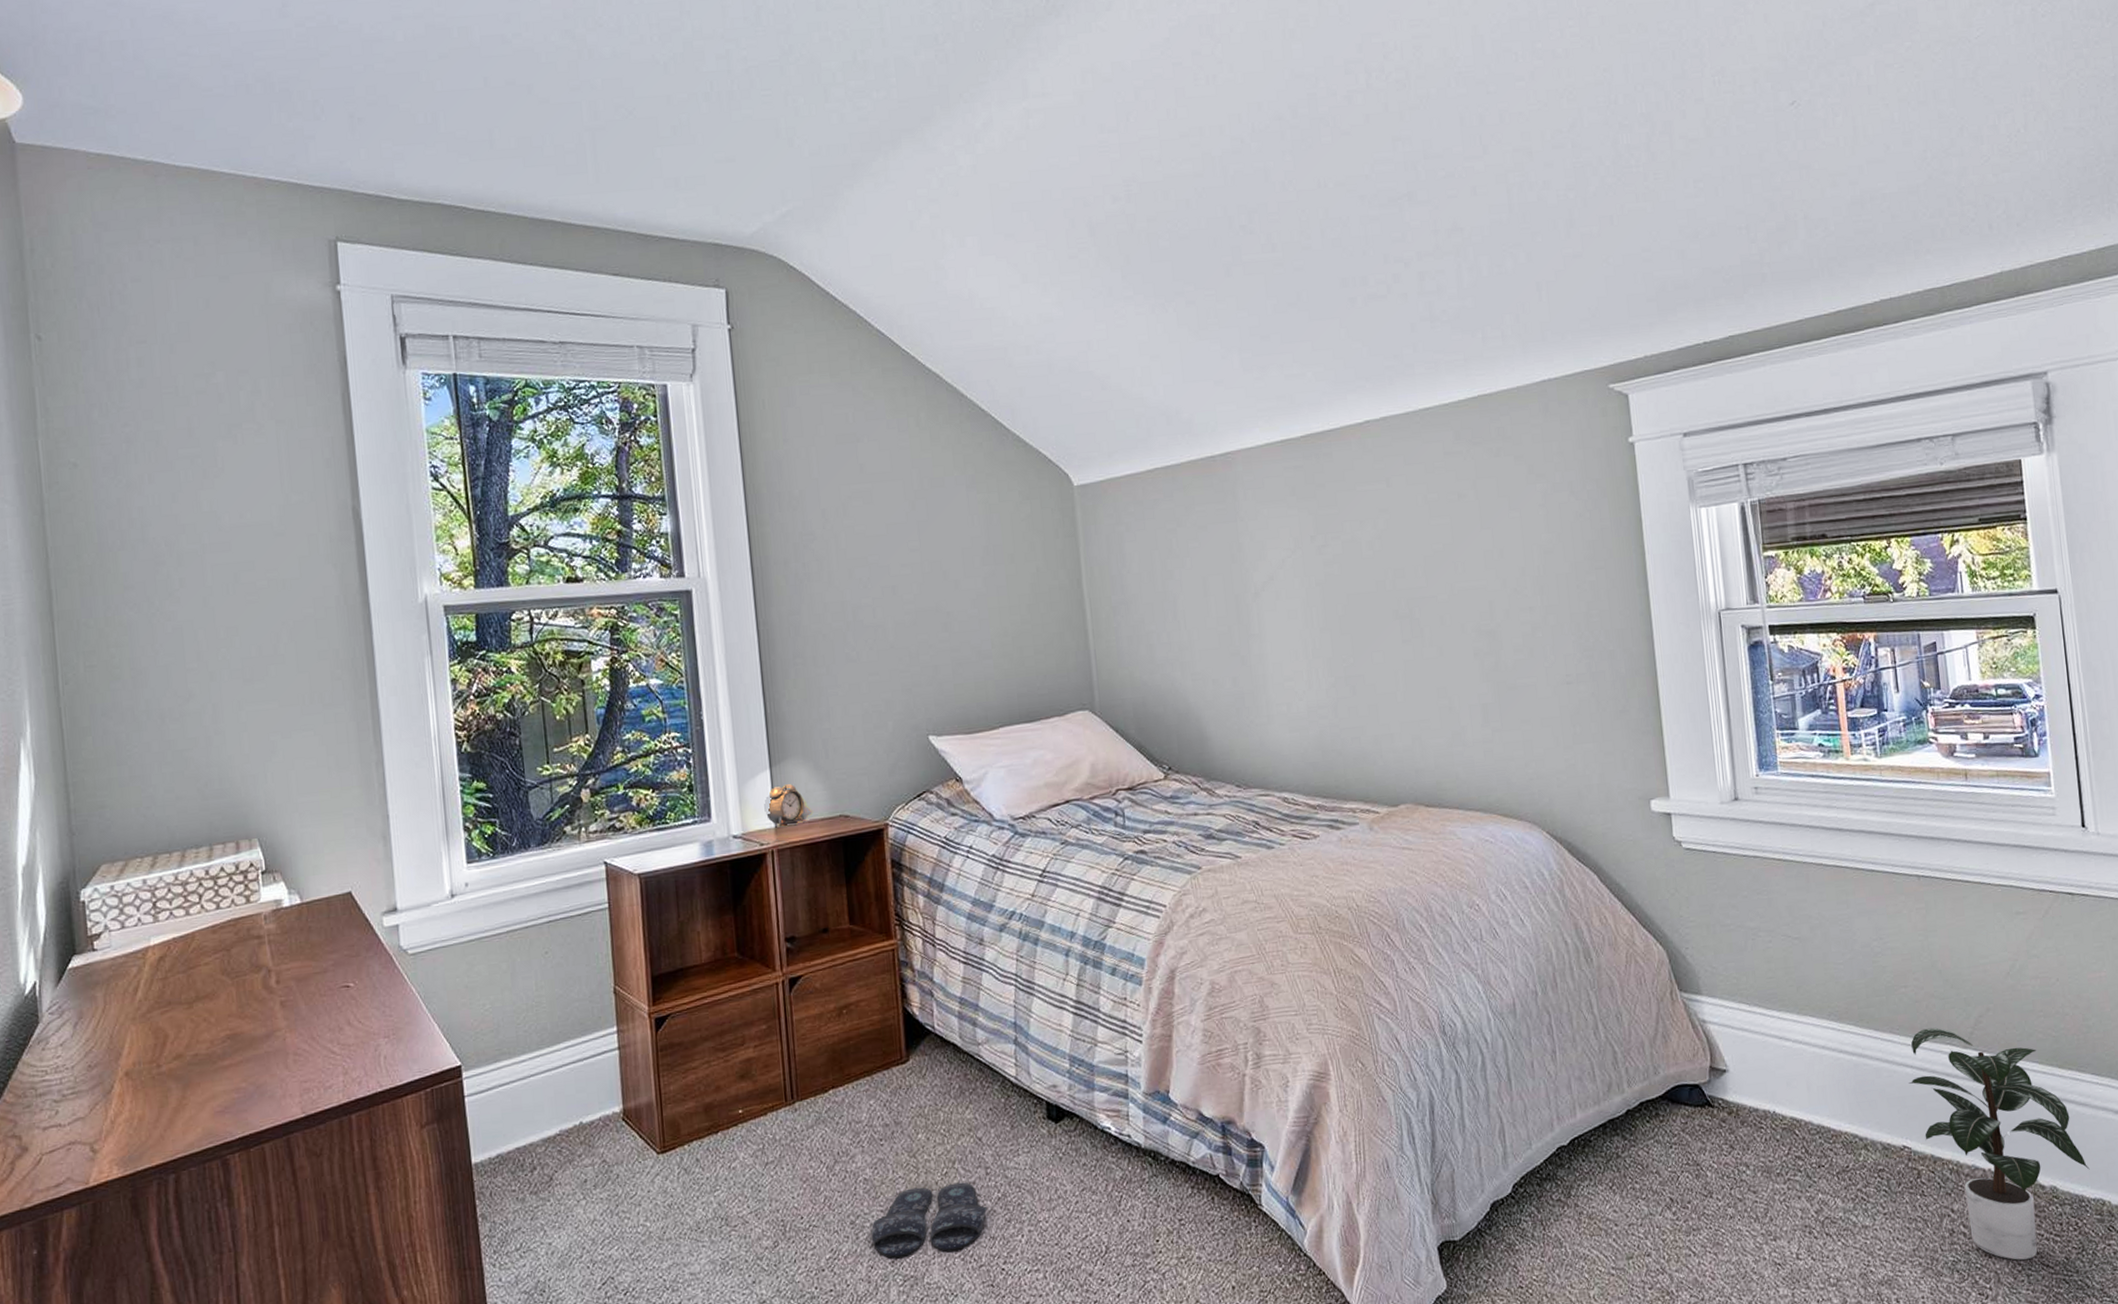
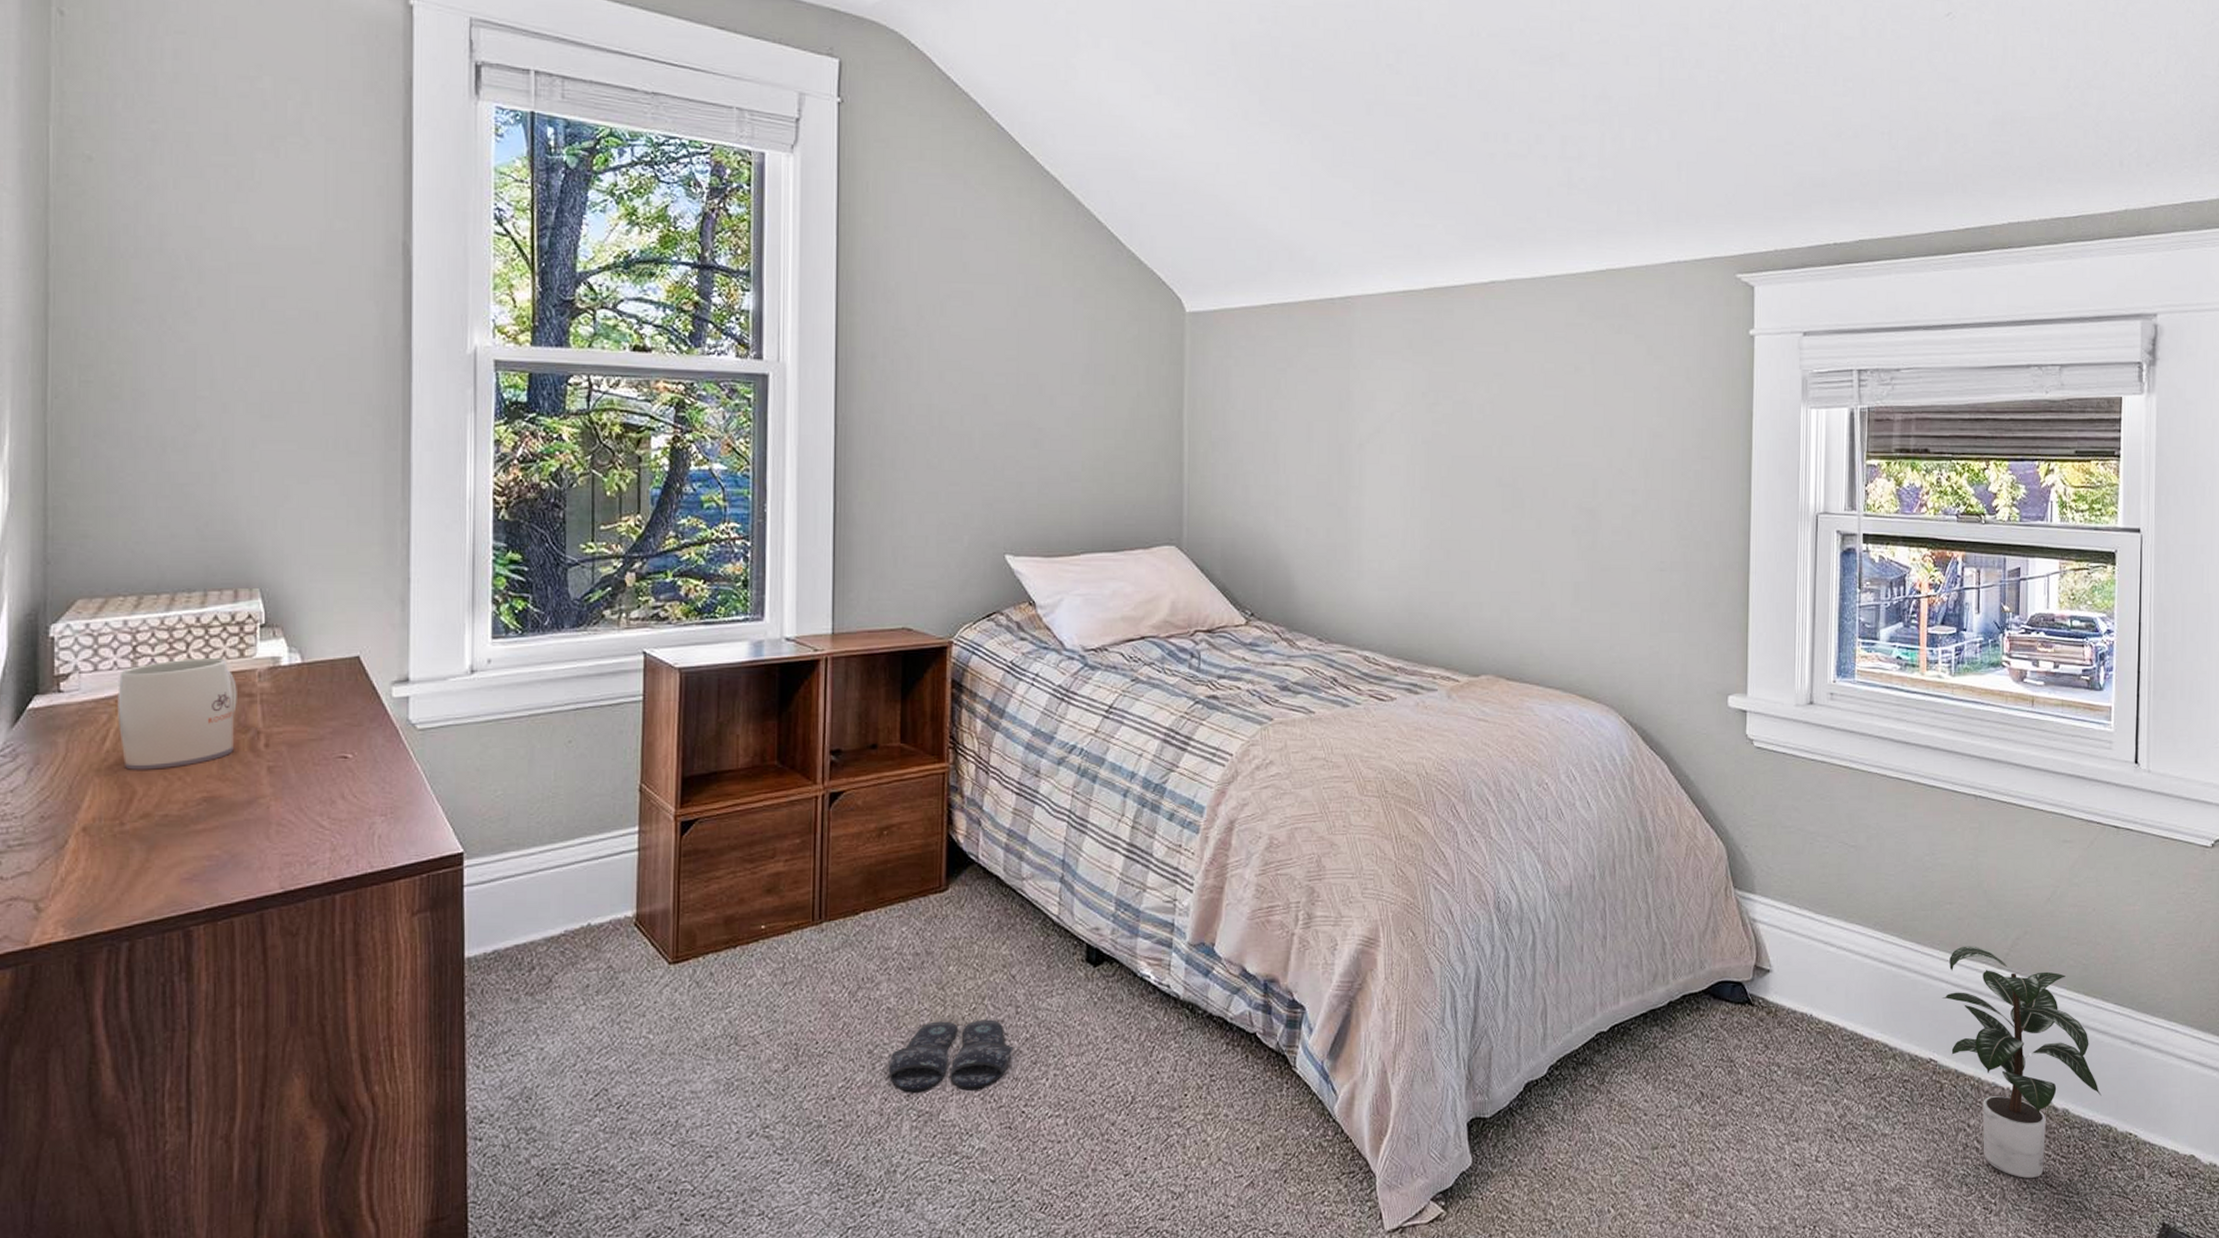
mug: none [143,905,249,1017] -> present [117,658,237,771]
alarm clock: present [766,784,805,827] -> none [824,590,865,634]

